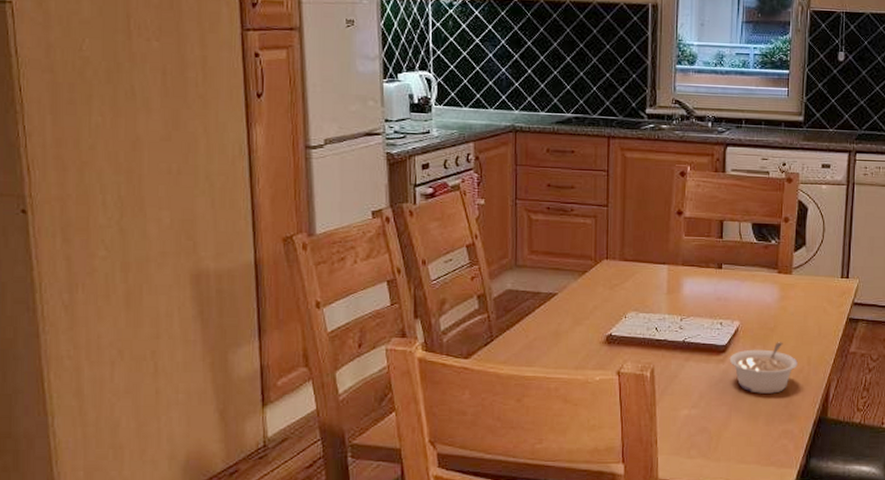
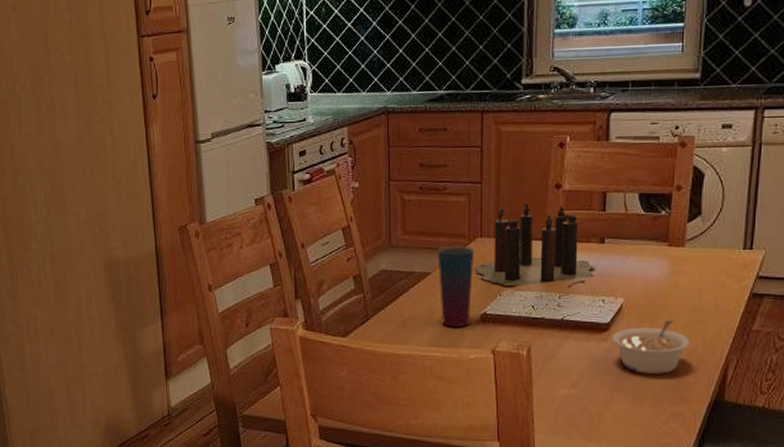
cup: none [564,267,600,349] -> present [437,246,474,327]
candle: none [601,226,714,310] -> present [475,201,596,287]

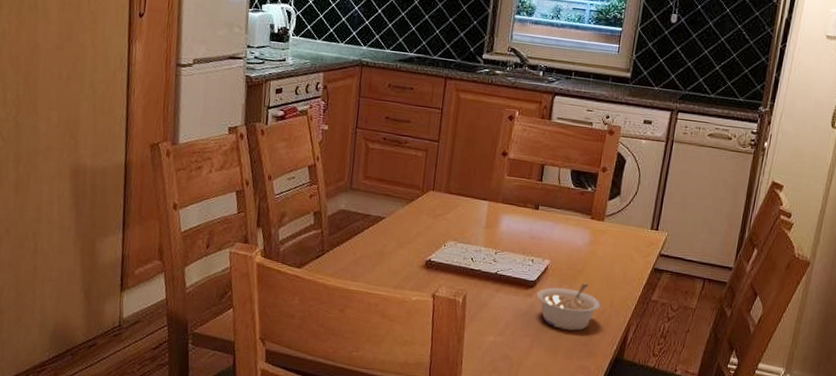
cup: present [437,246,474,327] -> none [390,195,426,271]
candle: present [475,201,596,287] -> none [425,163,529,245]

